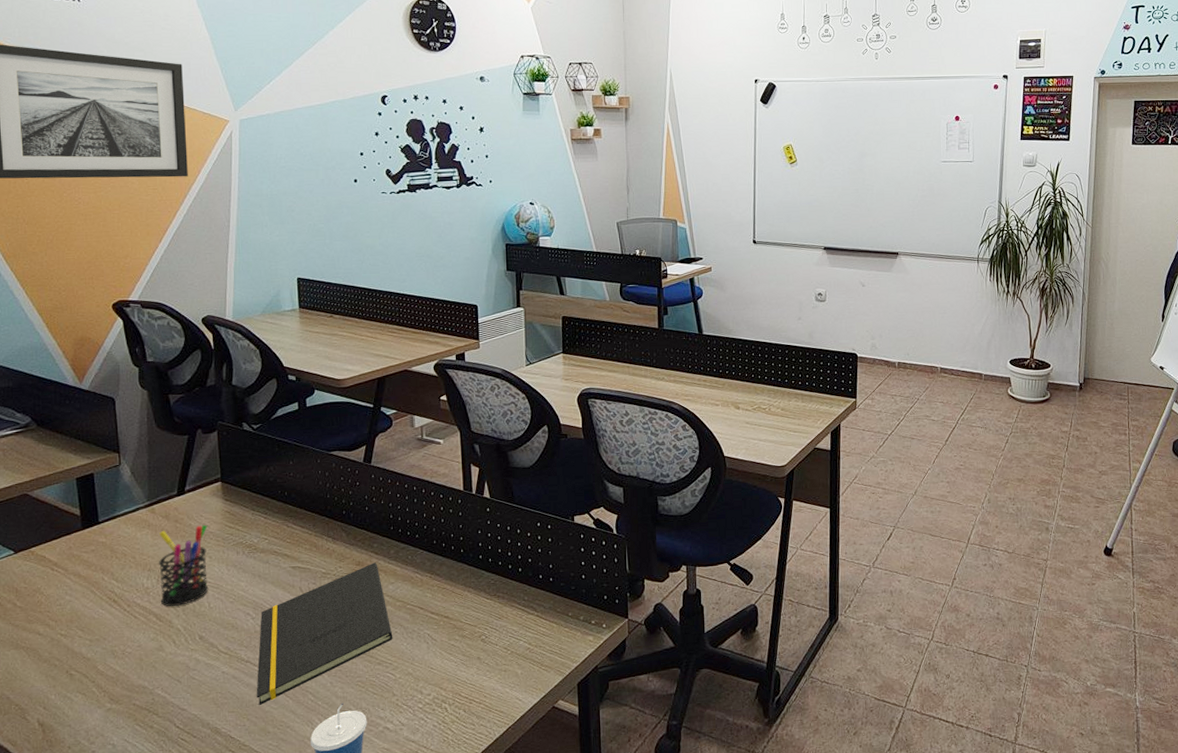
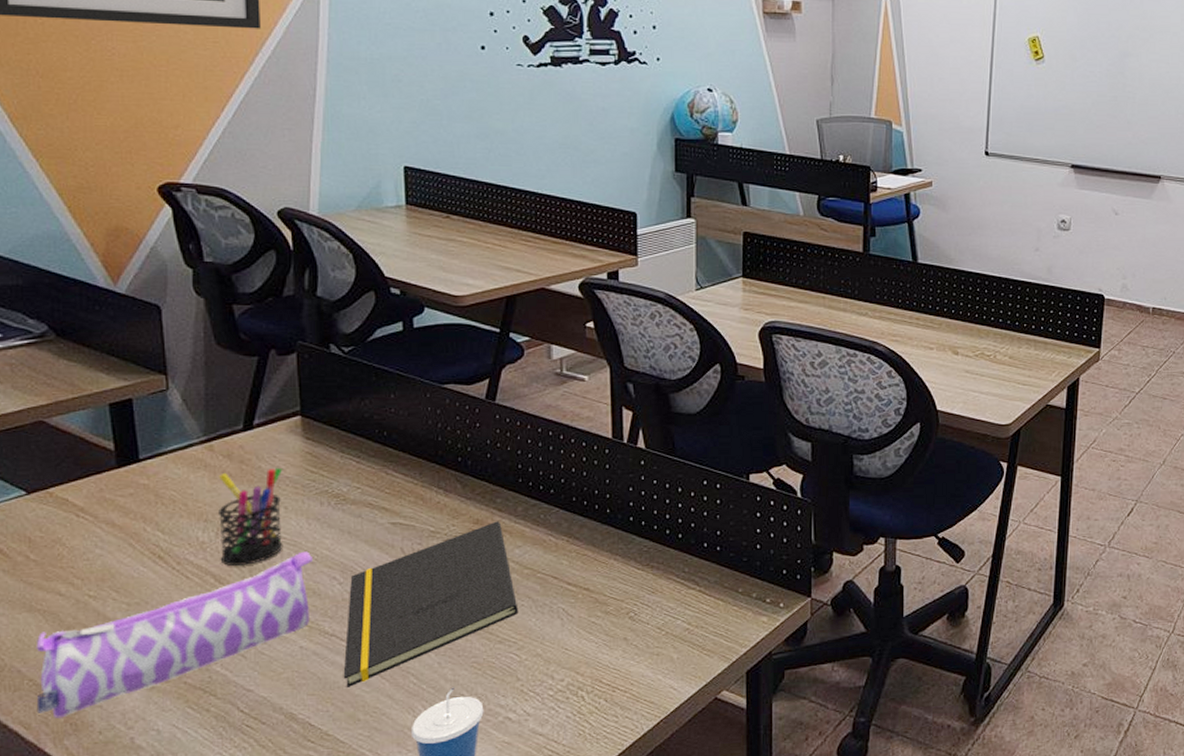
pencil case: none [21,592,231,736] -> present [36,551,312,718]

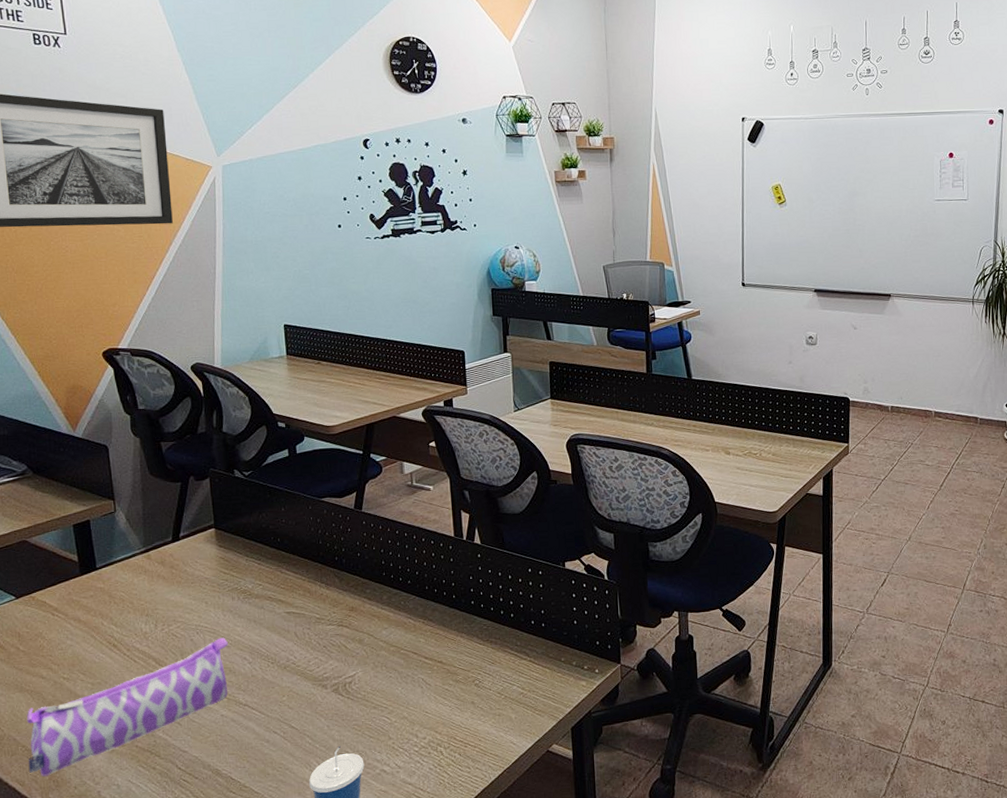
pen holder: present [218,467,283,567] -> none [155,570,206,652]
notepad: present [343,521,519,687] -> none [255,608,388,747]

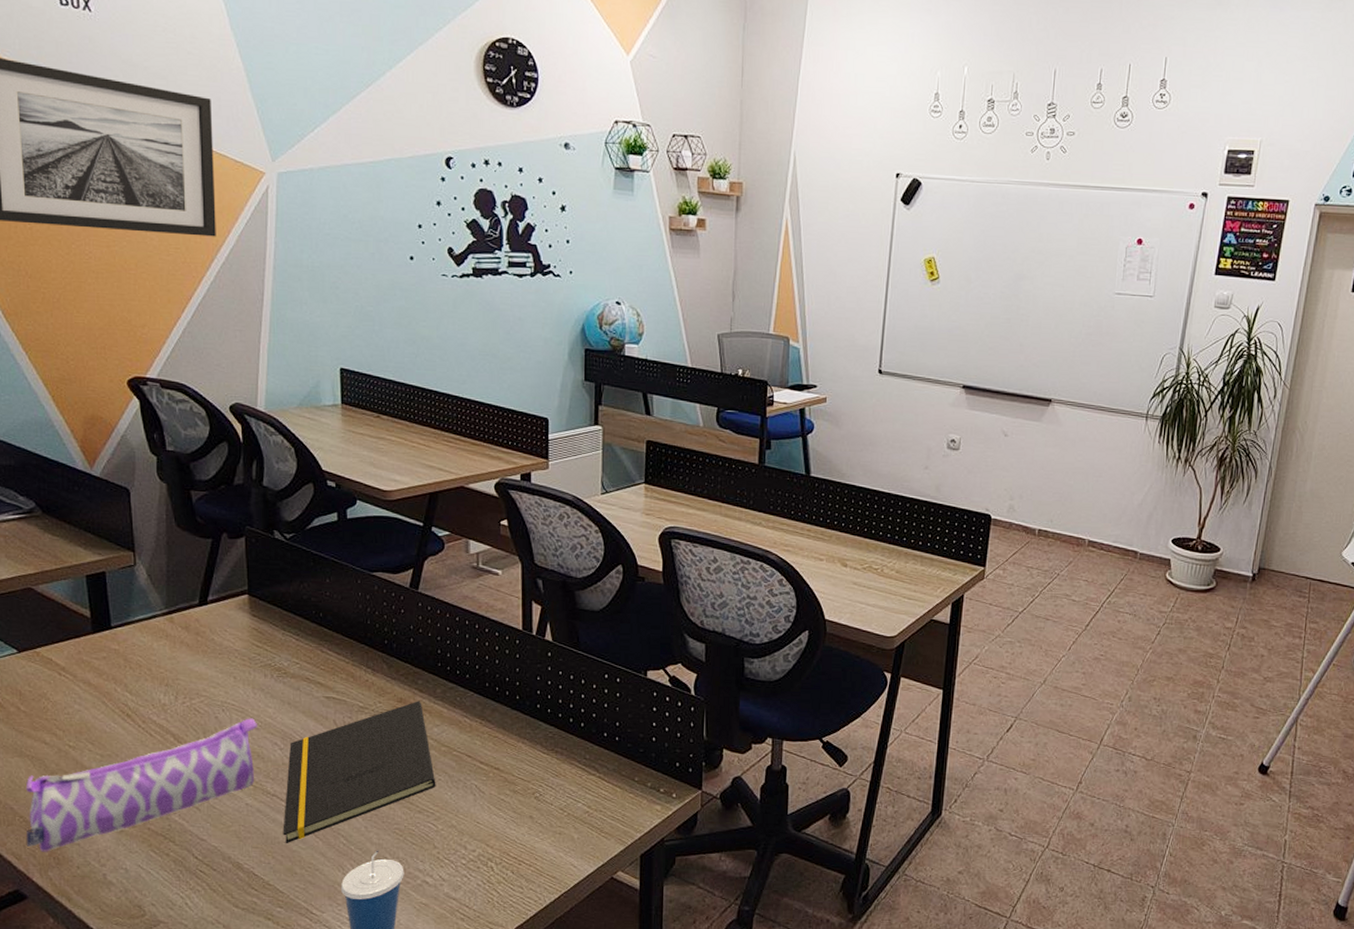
notepad: none [255,608,388,747] -> present [283,701,436,843]

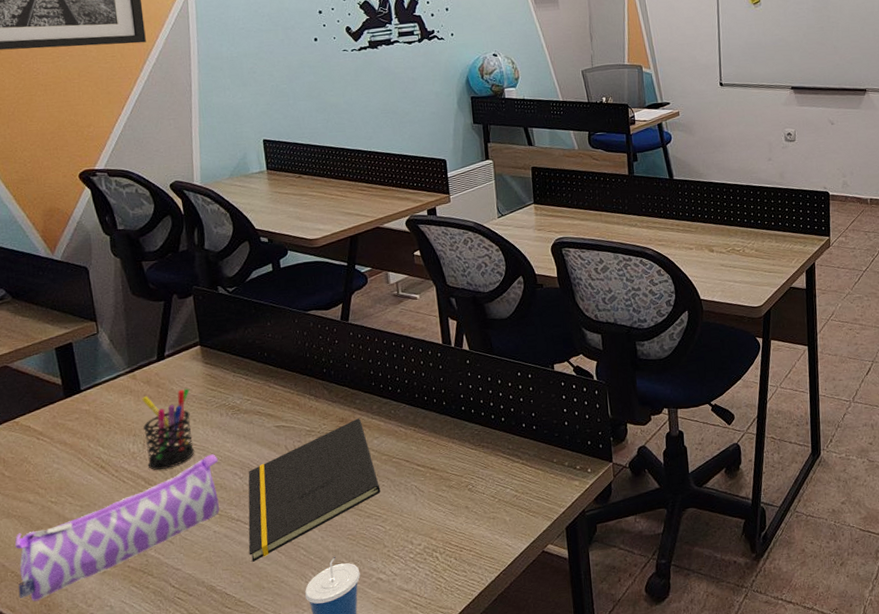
pen holder: none [177,640,233,728] -> present [141,388,195,470]

